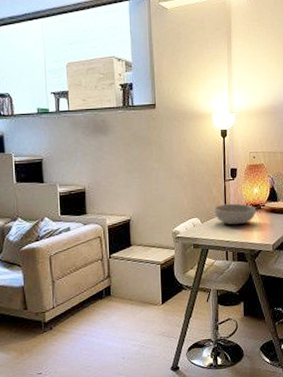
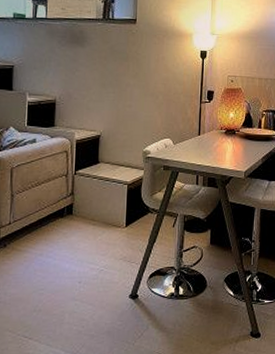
bowl: present [214,203,256,225] -> none [187,126,230,149]

